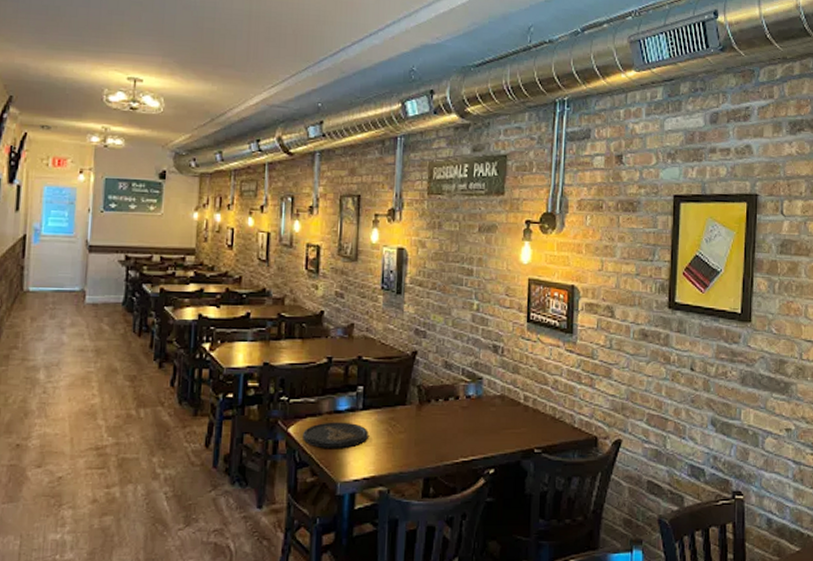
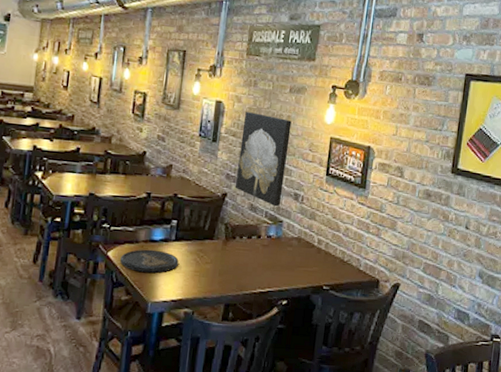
wall art: none [425,257,484,362] -> present [234,112,292,207]

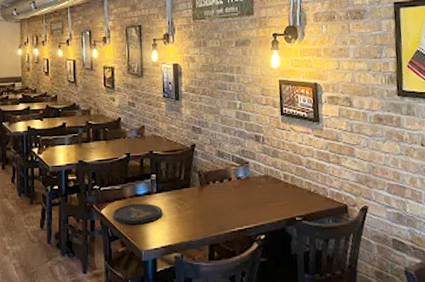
wall art: present [234,112,292,207] -> none [199,69,244,150]

